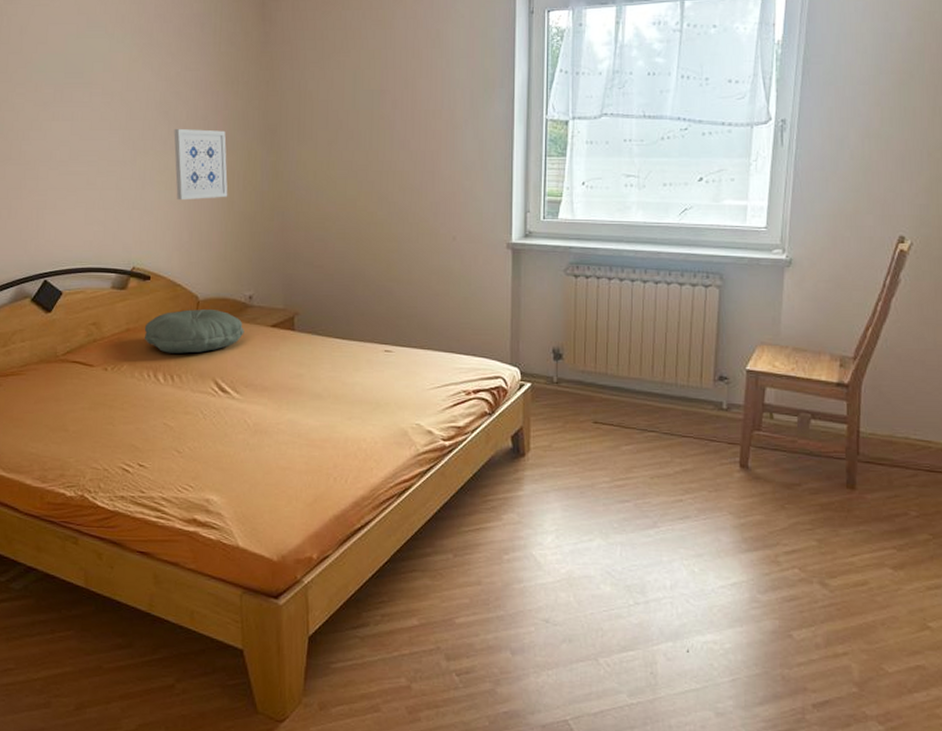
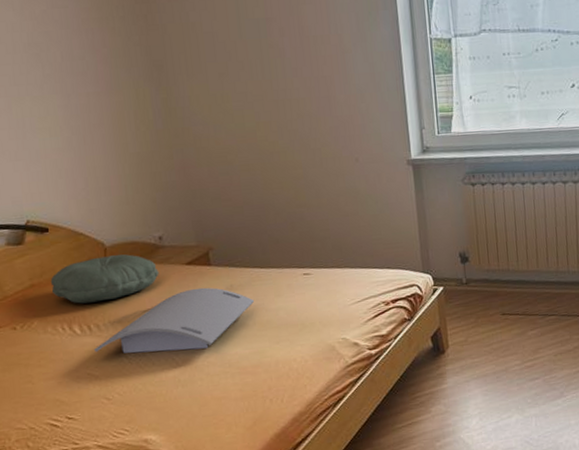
serving tray: none [173,352,333,414] -> present [94,287,255,353]
wall art: present [174,128,228,201] -> none [49,70,121,147]

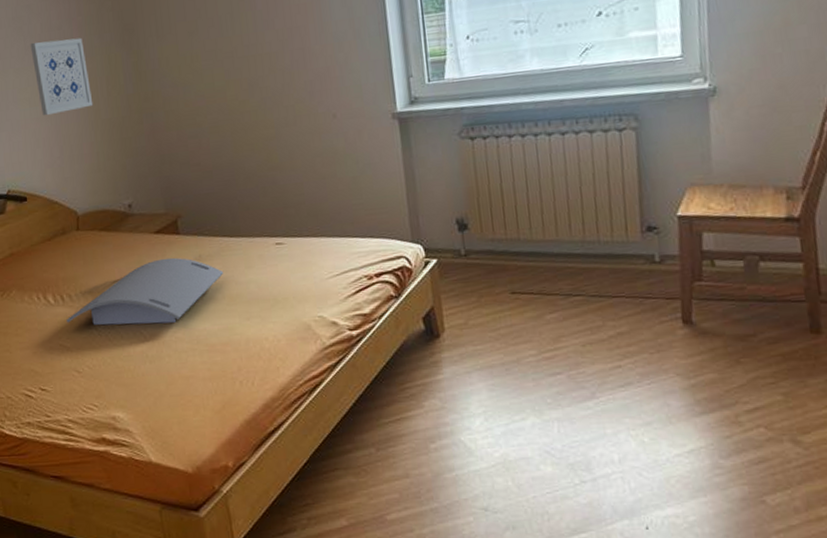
wall art: none [49,70,121,147] -> present [30,37,94,116]
pillow: present [50,254,159,304] -> none [27,223,128,273]

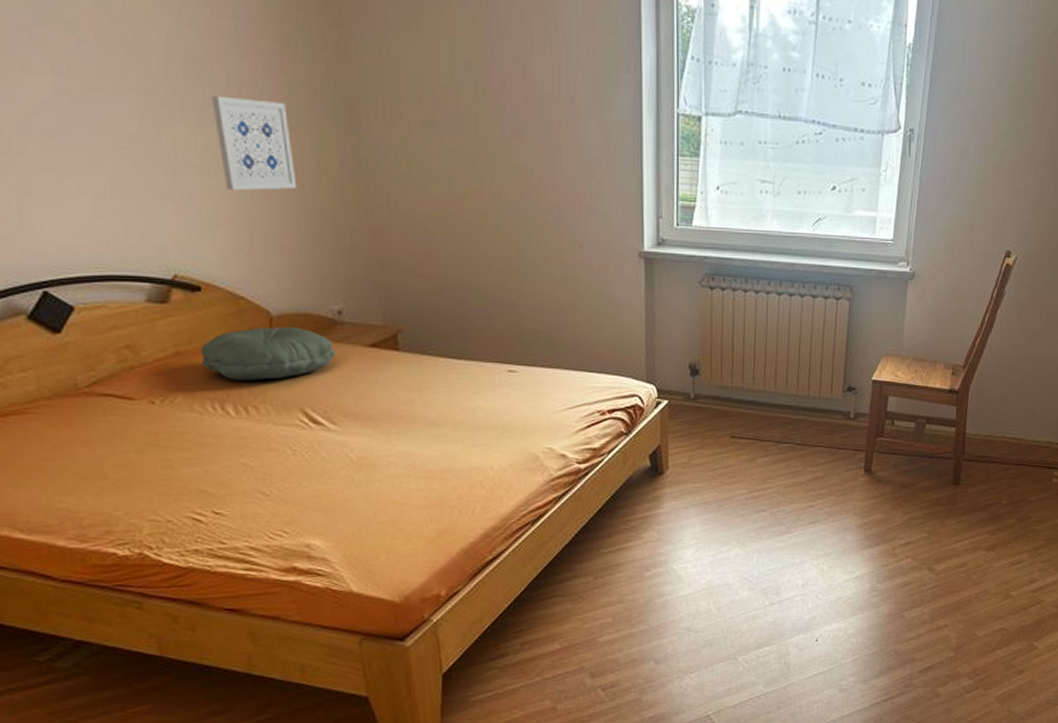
pillow: none [27,223,128,273] -> present [200,327,336,381]
serving tray: present [66,257,224,326] -> none [251,375,449,446]

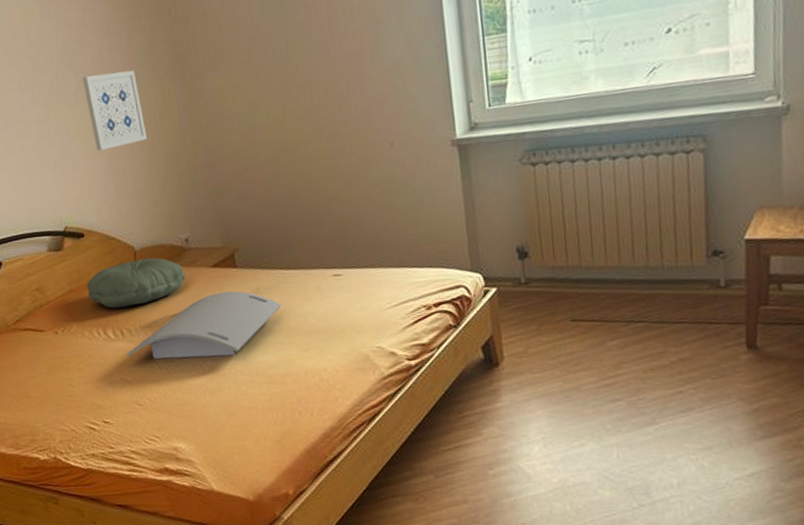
serving tray: none [251,375,449,446] -> present [127,291,282,359]

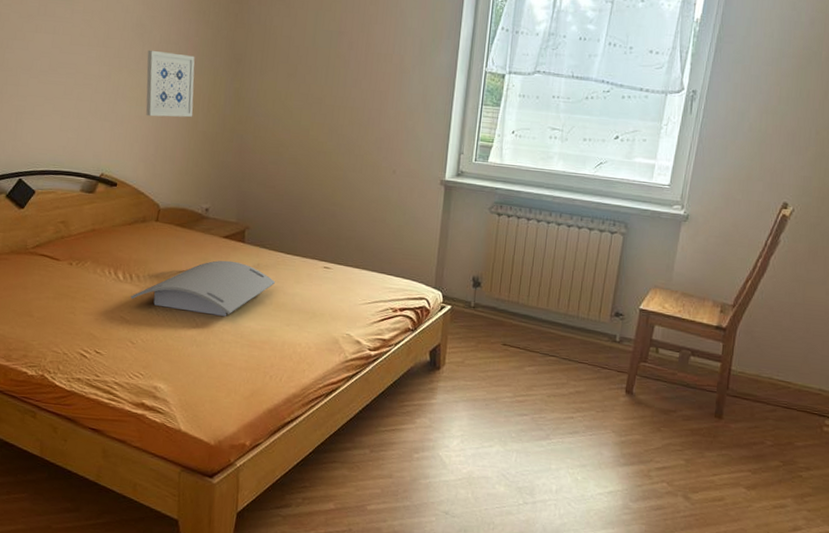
pillow: present [86,257,186,309] -> none [108,216,199,256]

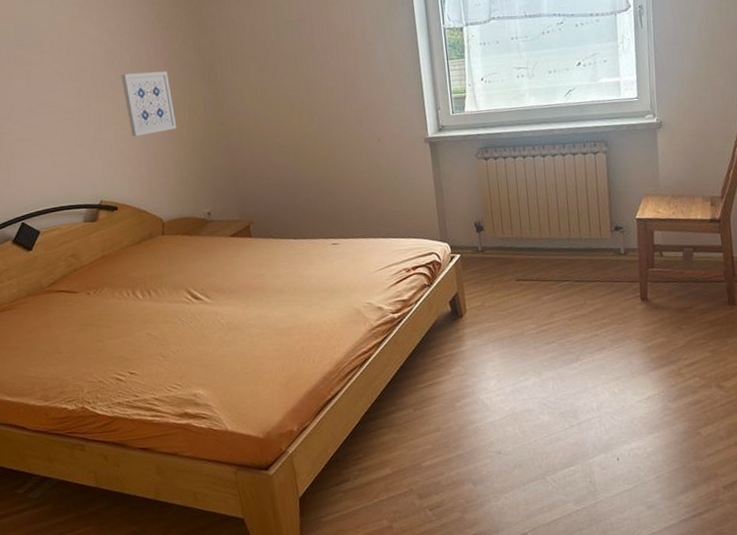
serving tray: present [131,260,276,316] -> none [153,257,290,316]

